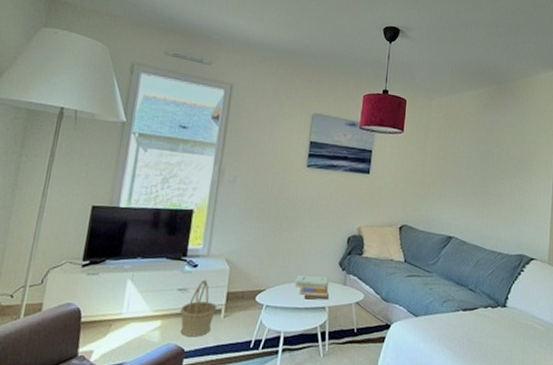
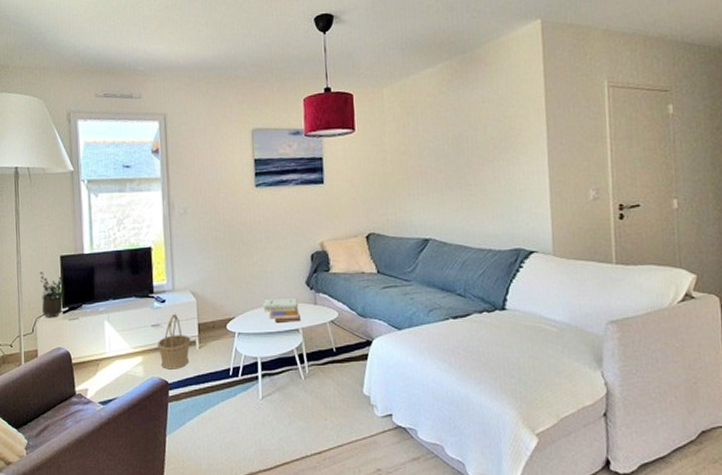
potted plant: none [58,220,91,270] -> present [39,272,65,318]

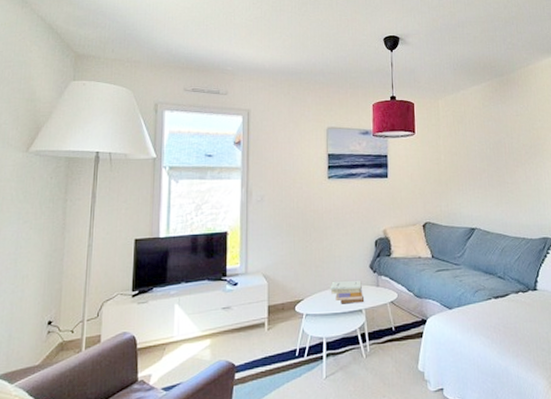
potted plant: present [39,272,65,318] -> none [110,255,137,302]
basket: present [157,314,191,370] -> none [226,297,260,352]

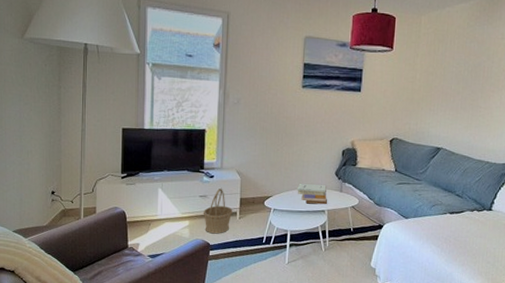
basket: none [226,297,260,352] -> present [203,189,233,234]

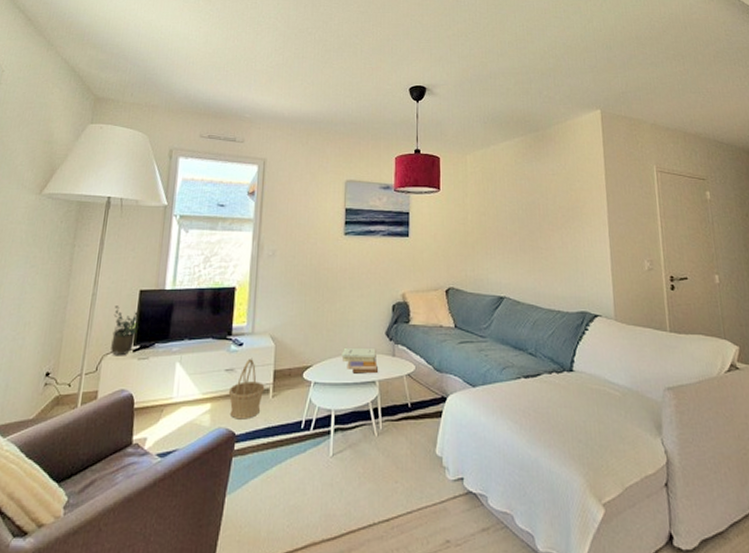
potted plant: none [102,140,125,181] -> present [111,306,140,356]

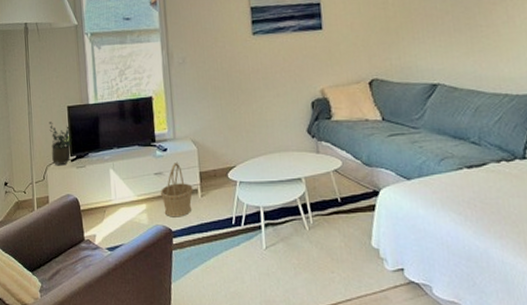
books: present [341,347,378,374] -> none [263,145,302,172]

